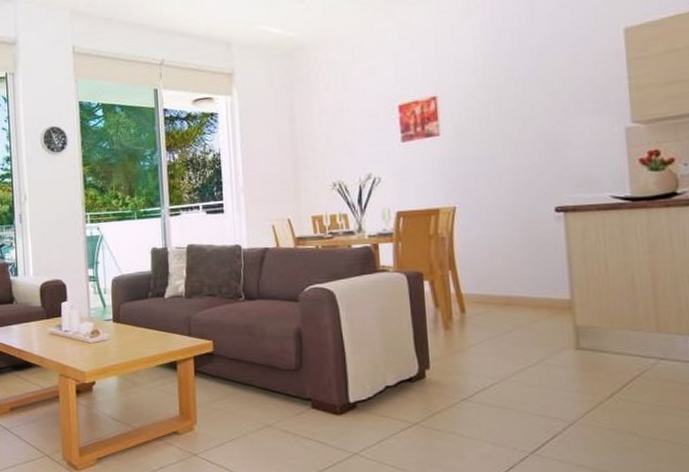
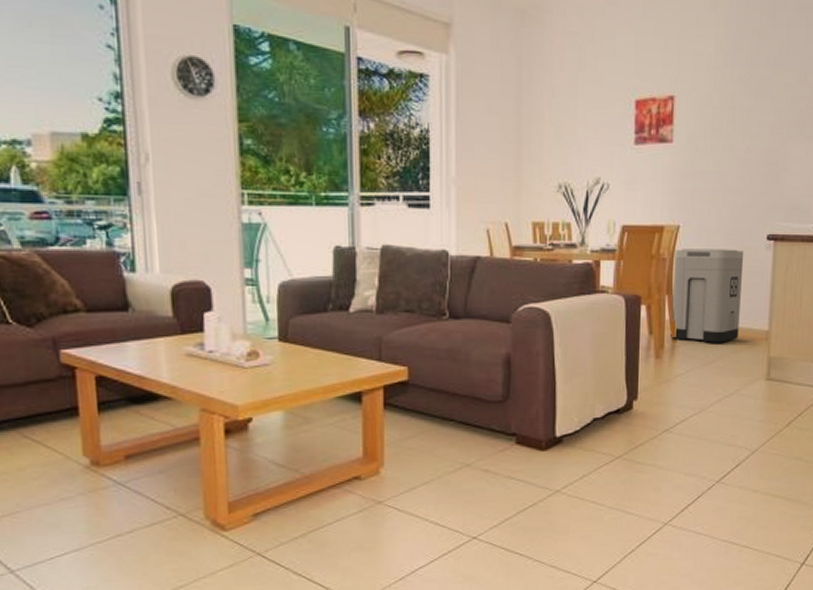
trash can: none [454,223,536,314] -> present [670,249,744,343]

